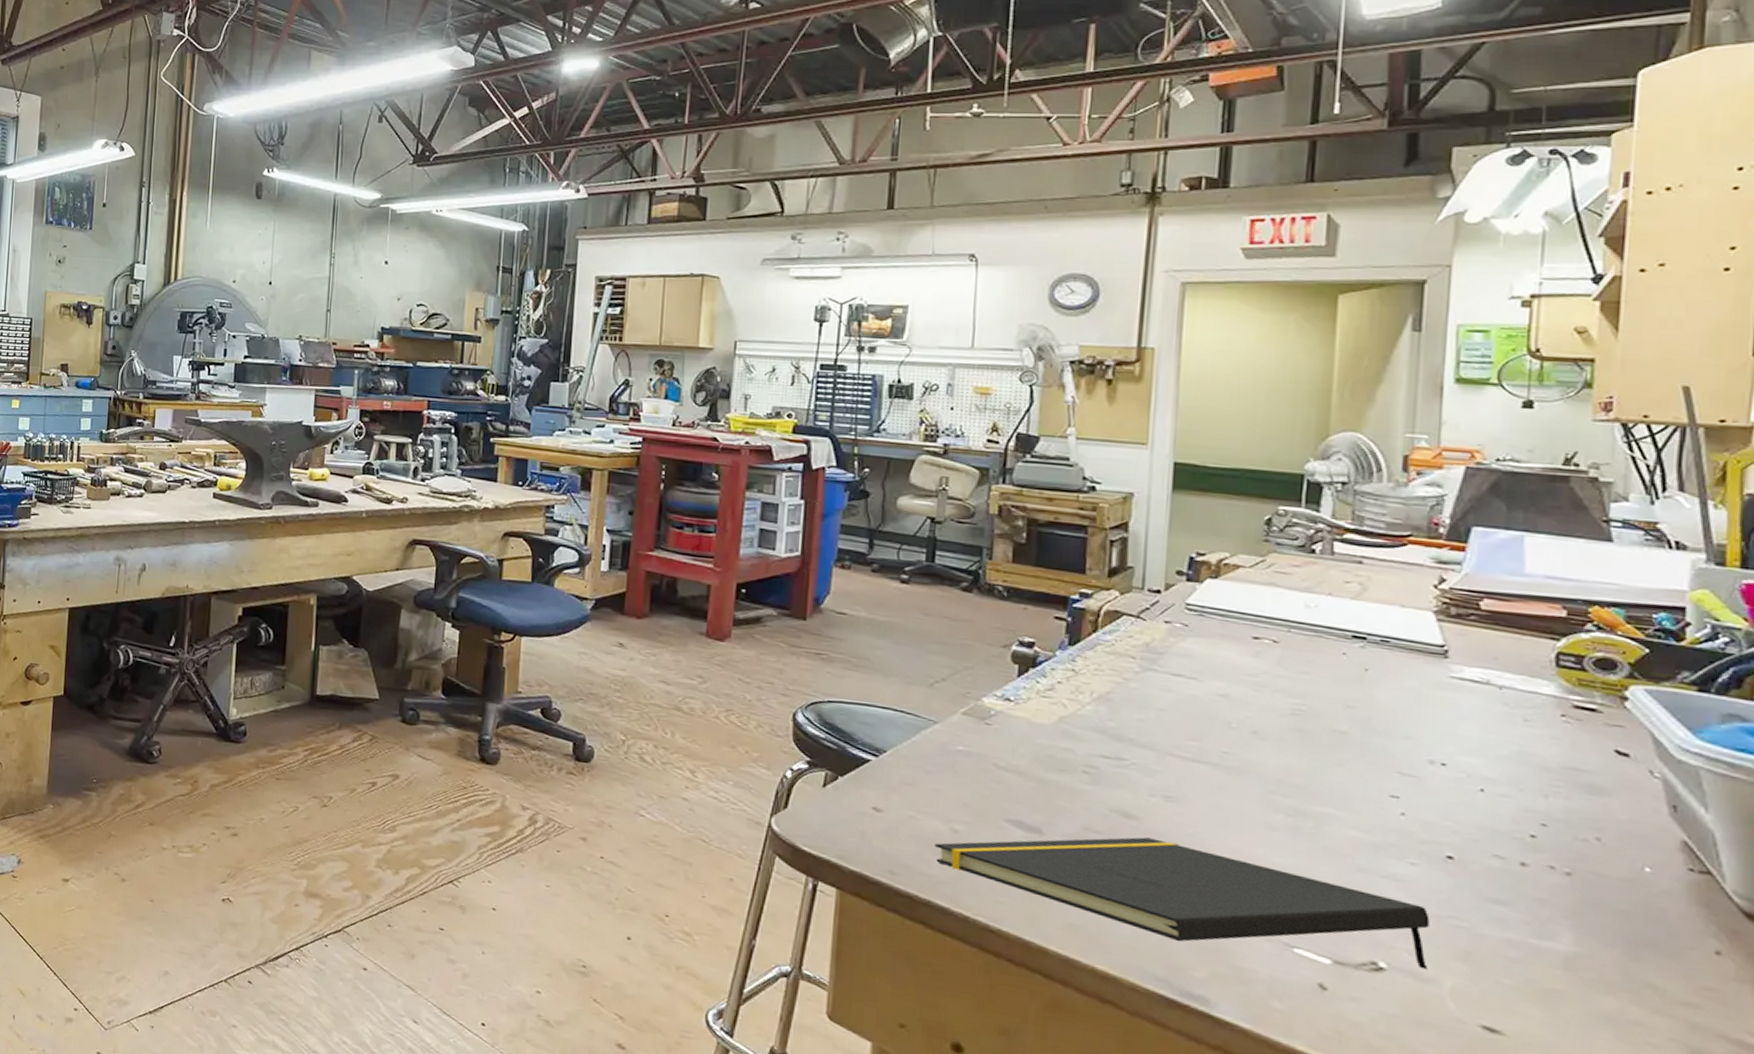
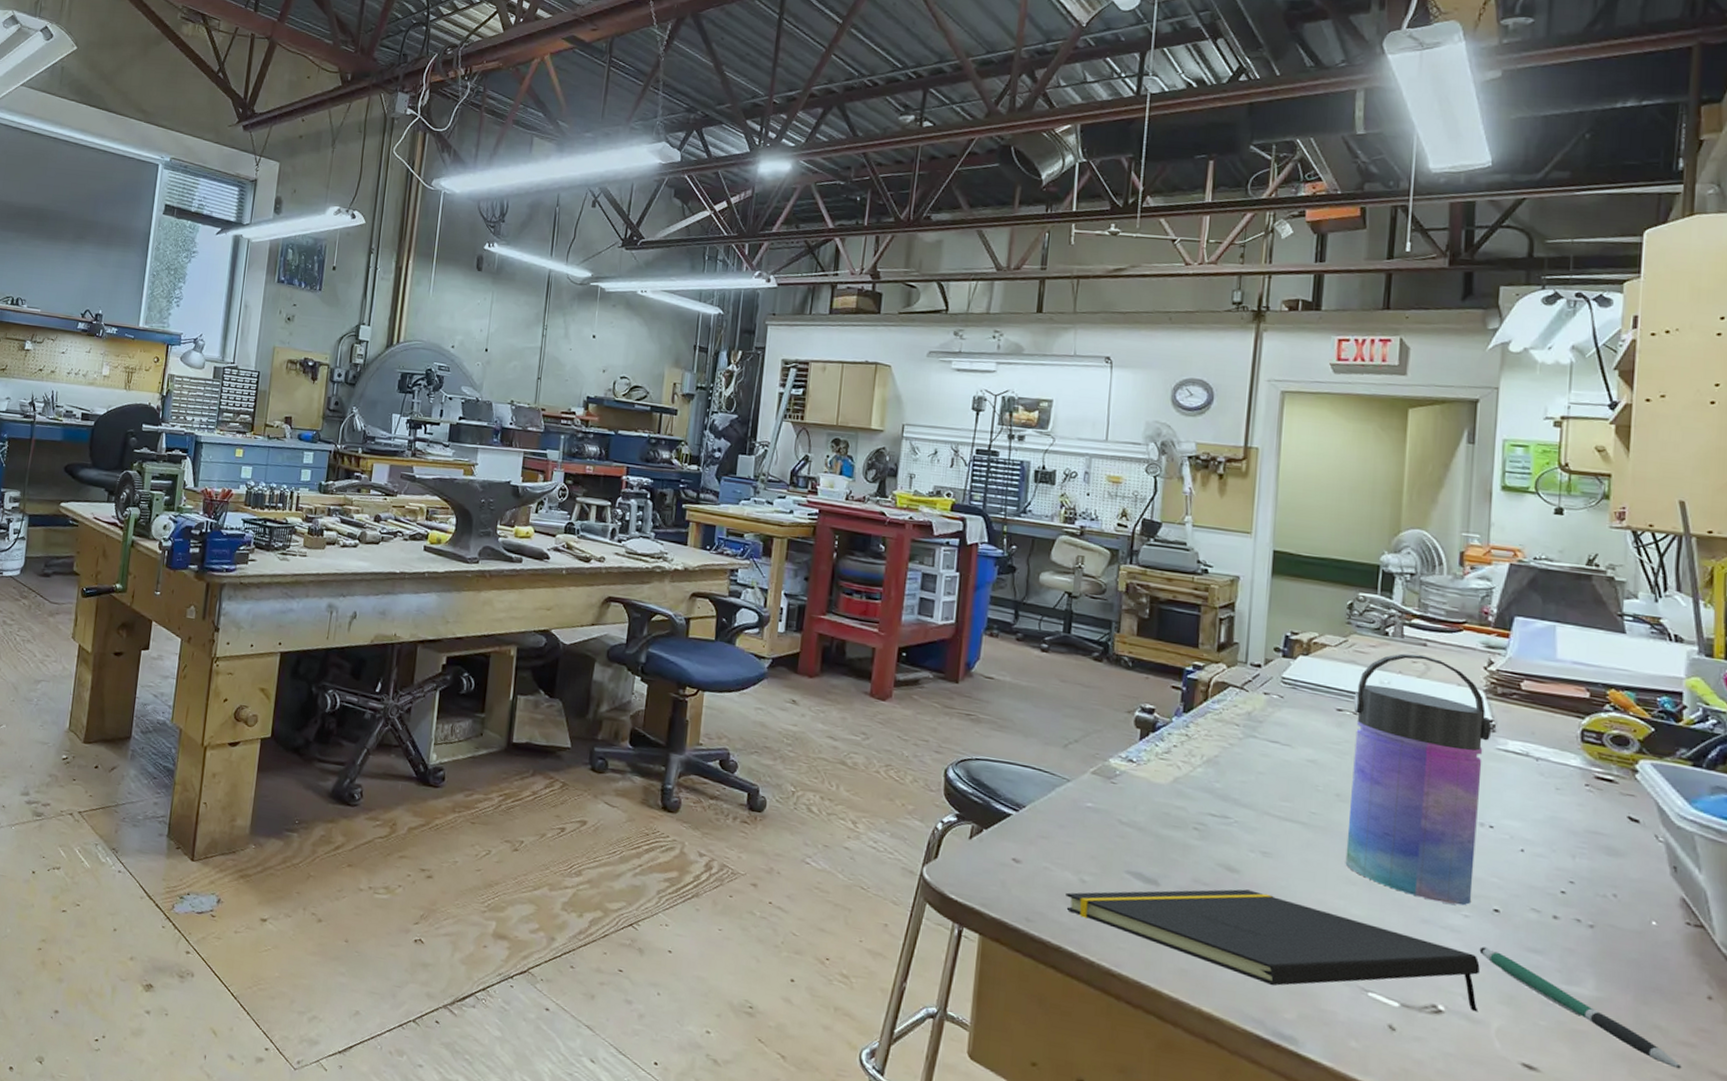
water bottle: none [1264,572,1444,852] -> present [1345,653,1492,906]
pen: none [1429,897,1682,1033] -> present [1479,946,1682,1070]

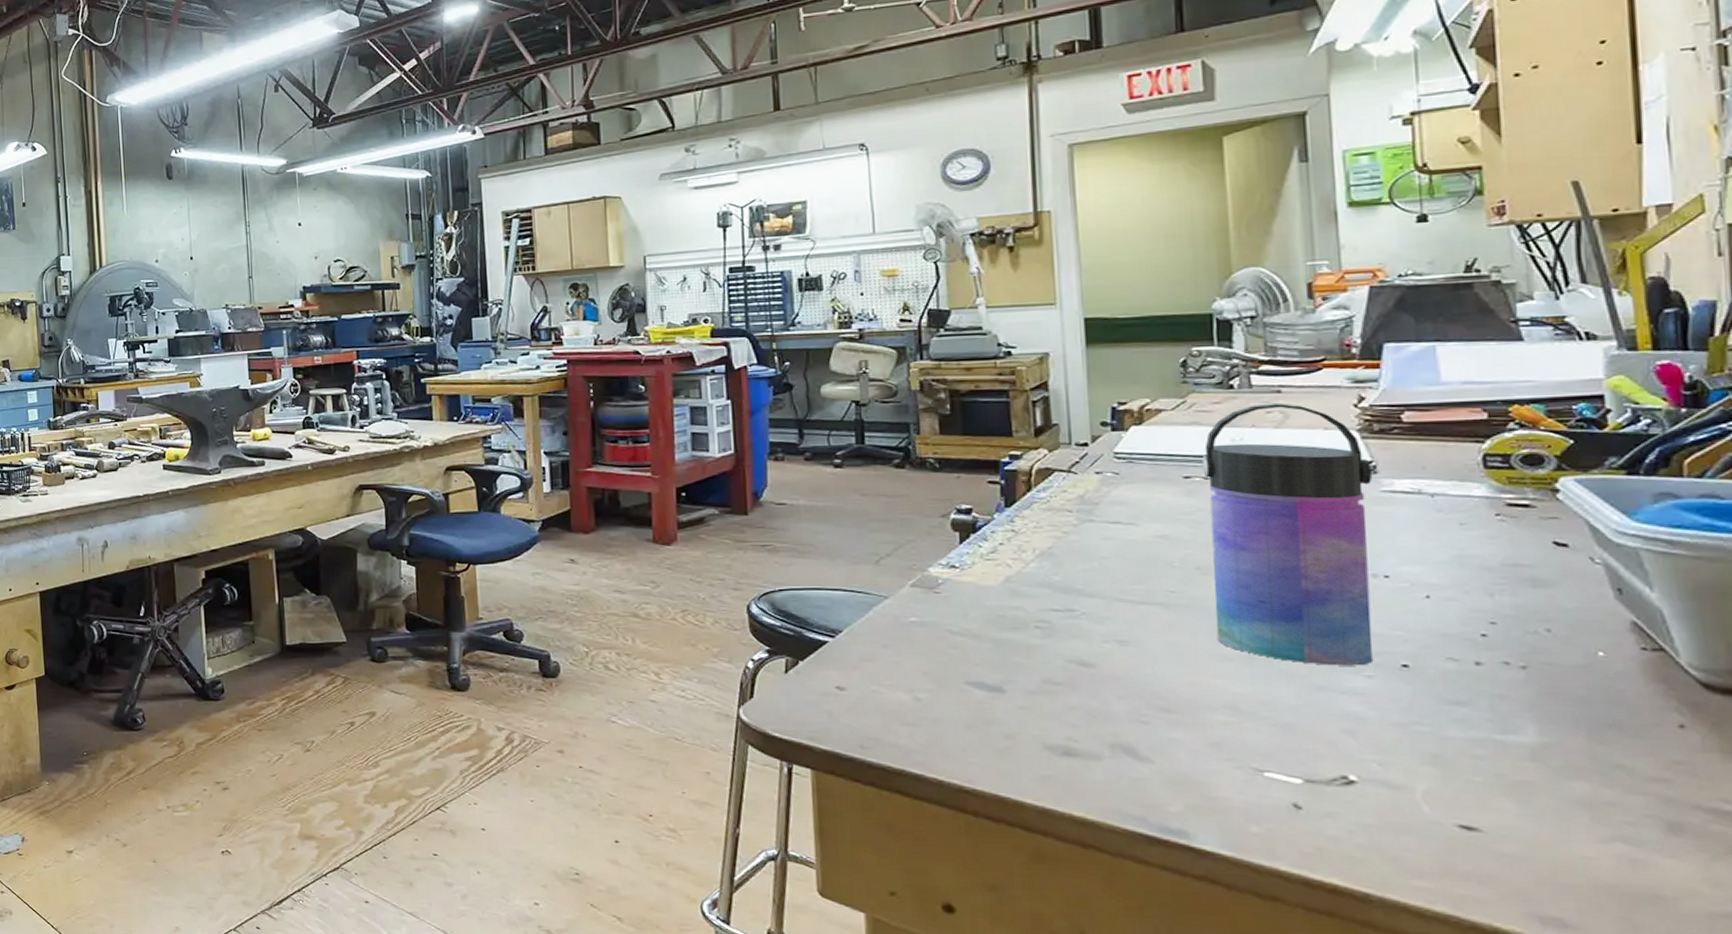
notepad: present [1066,889,1480,1012] -> none [901,683,1398,780]
pen: present [1479,946,1682,1070] -> none [1390,707,1656,808]

